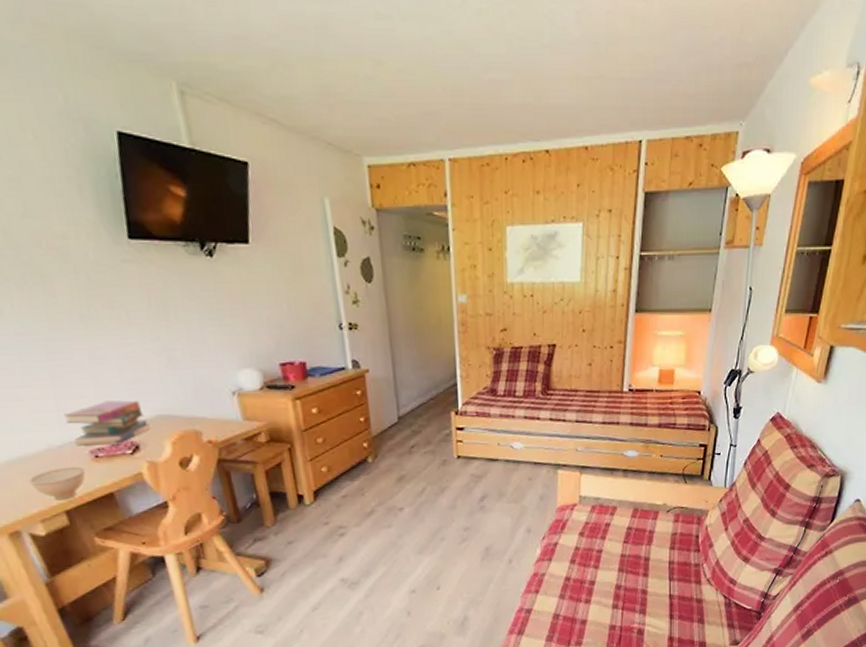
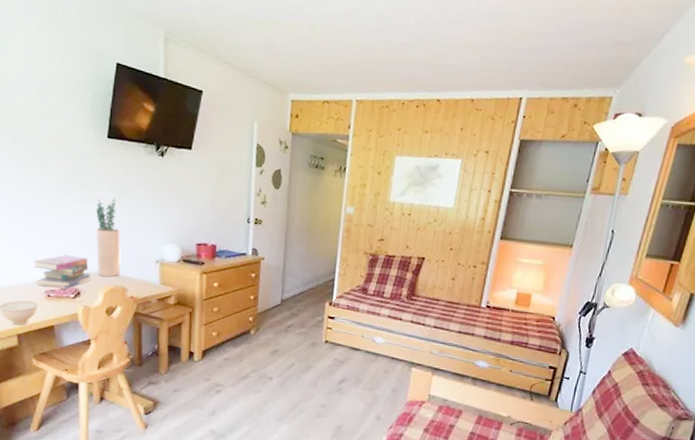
vase: none [134,319,188,422] -> present [95,198,121,278]

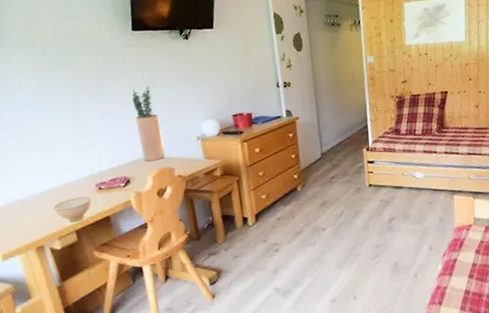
books: present [34,255,91,289] -> none [80,146,138,181]

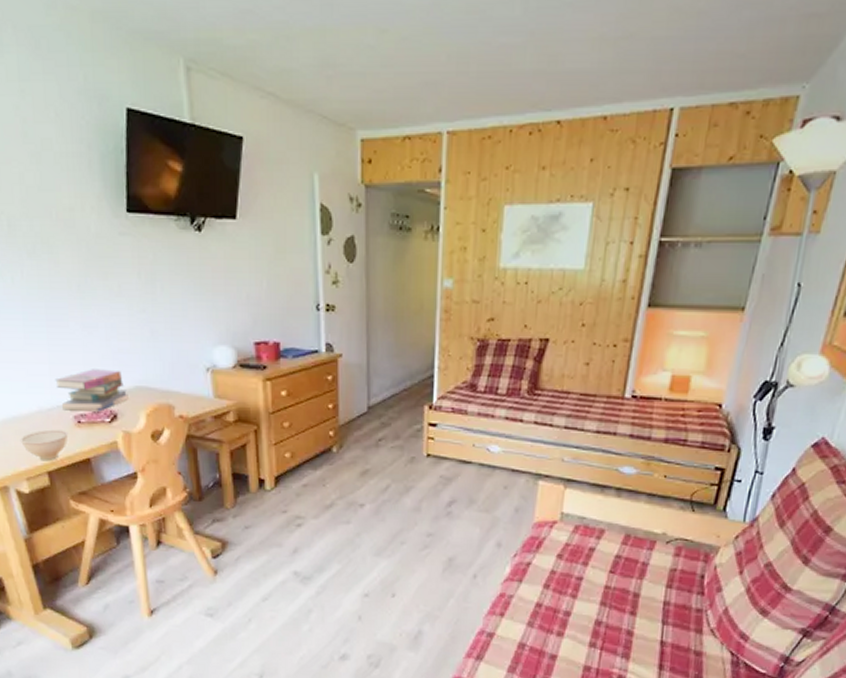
books: none [80,146,138,181] -> present [55,369,128,412]
vase: present [132,86,165,162] -> none [123,291,163,394]

